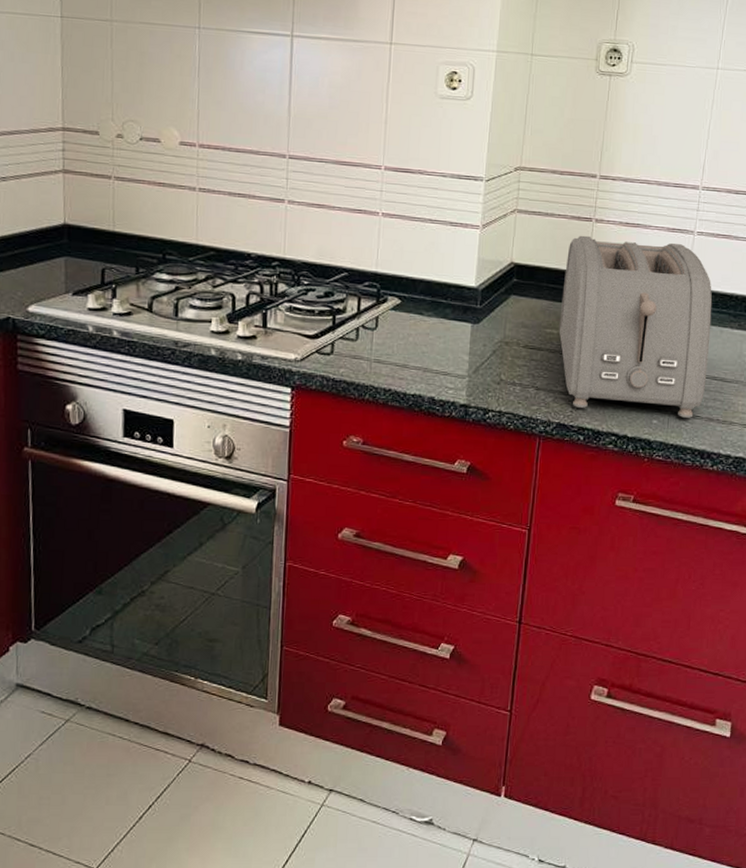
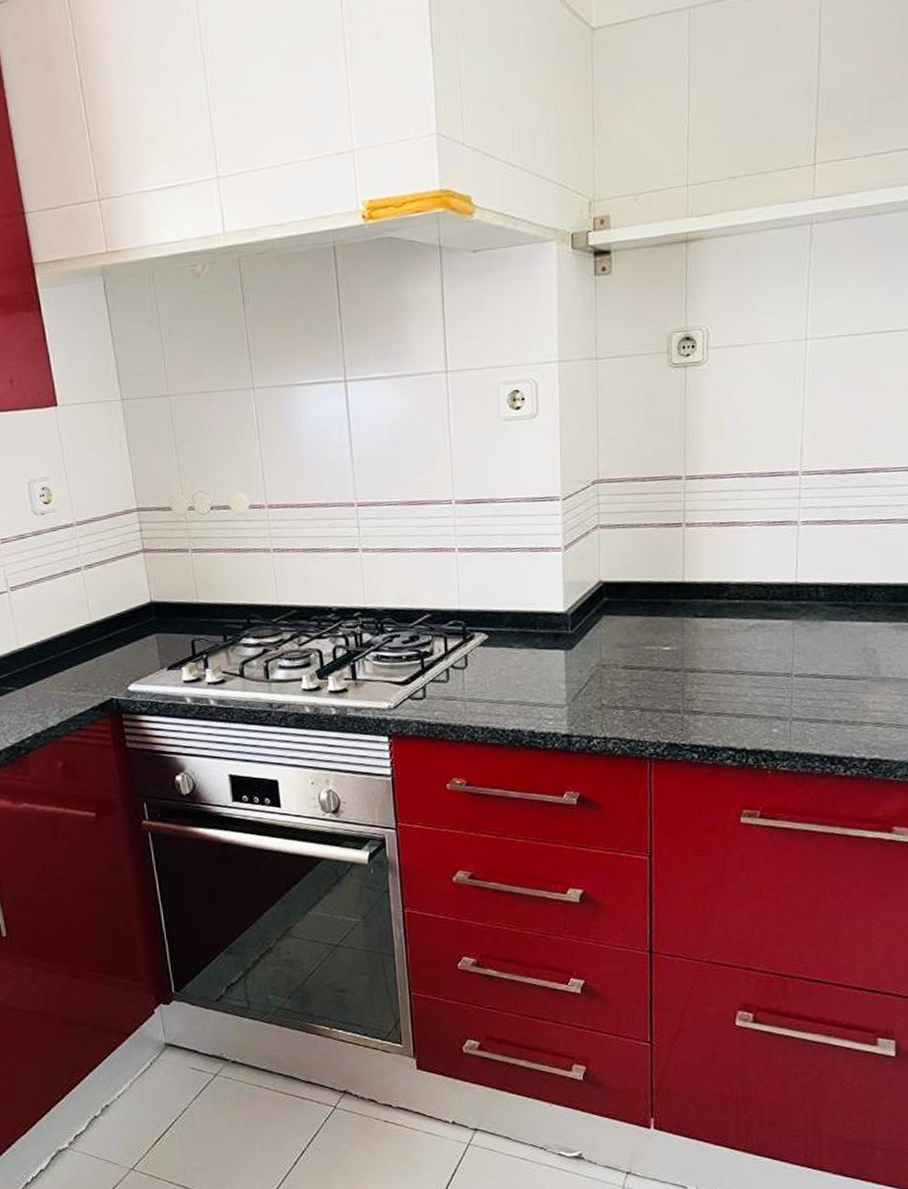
toaster: present [559,235,712,418] -> none [658,537,829,725]

